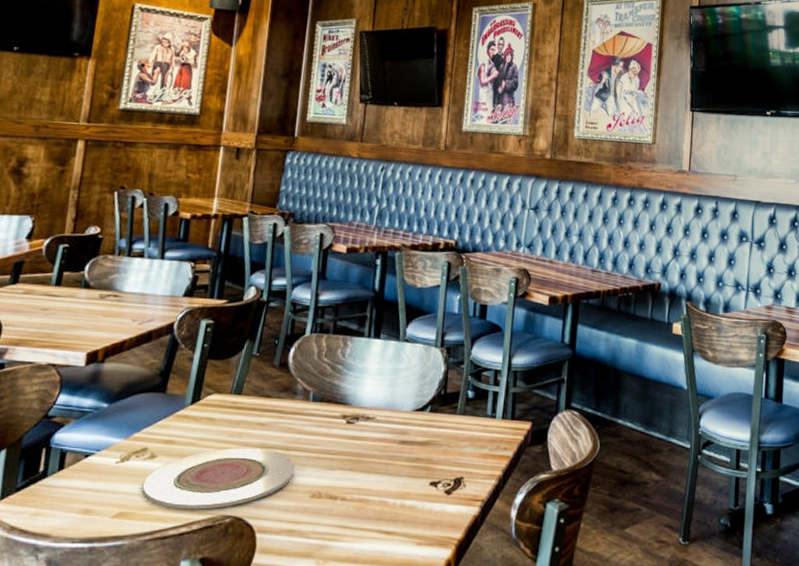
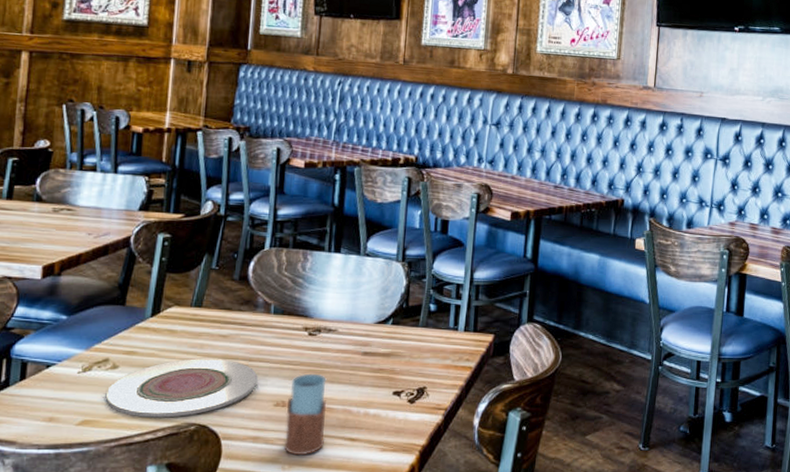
drinking glass: none [319,463,364,550] -> present [284,373,327,456]

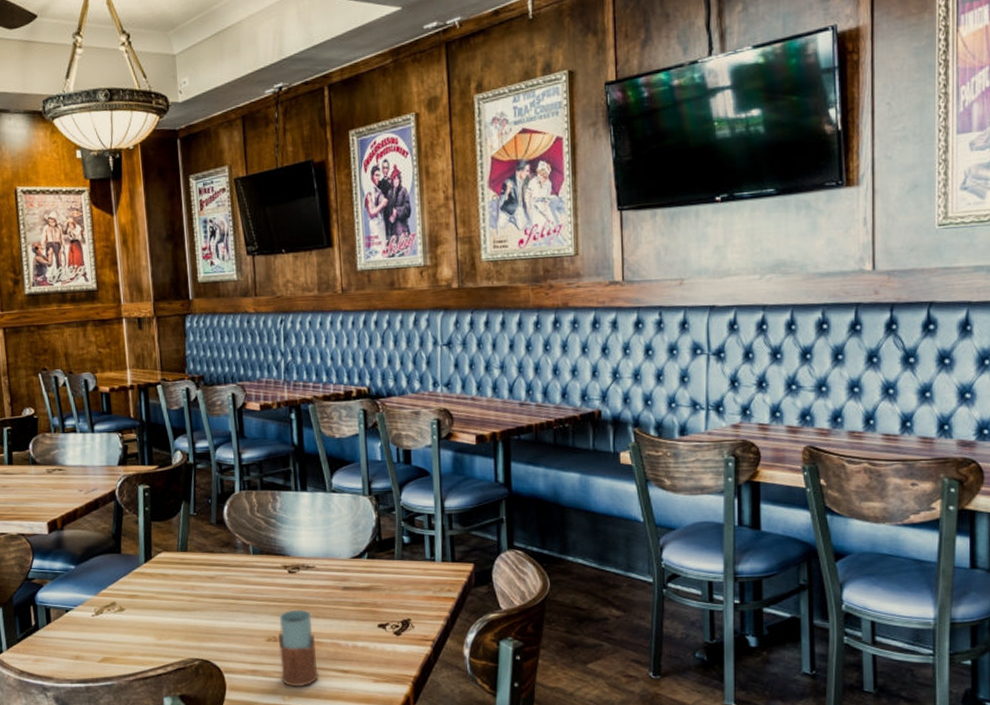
plate: present [105,358,258,418] -> none [118,599,248,654]

